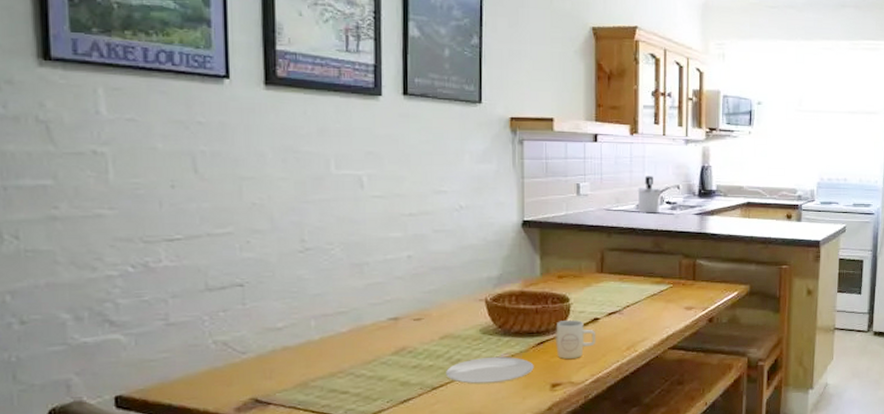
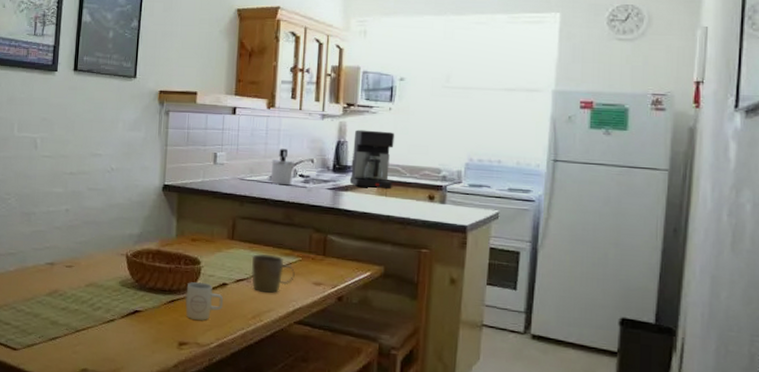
plate: present [446,356,534,385] -> none [88,308,164,334]
mug: none [622,285,667,322] -> present [251,254,295,293]
coffee maker: none [716,154,754,211] -> present [350,130,394,190]

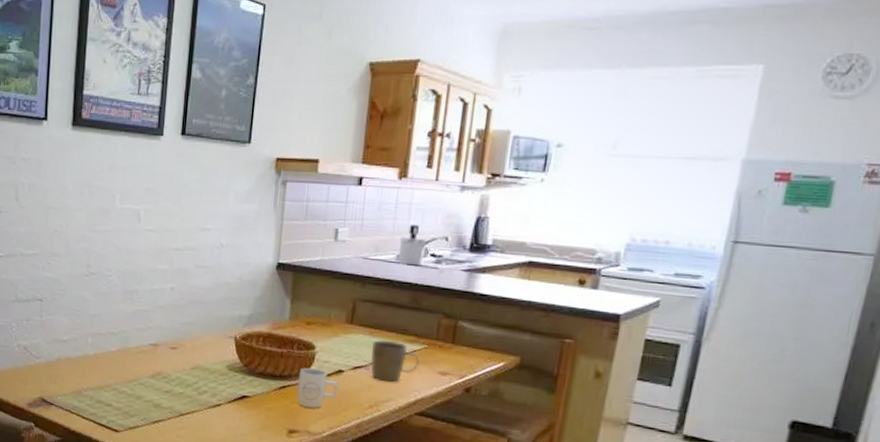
coffee maker: present [350,130,394,190] -> none [489,204,545,273]

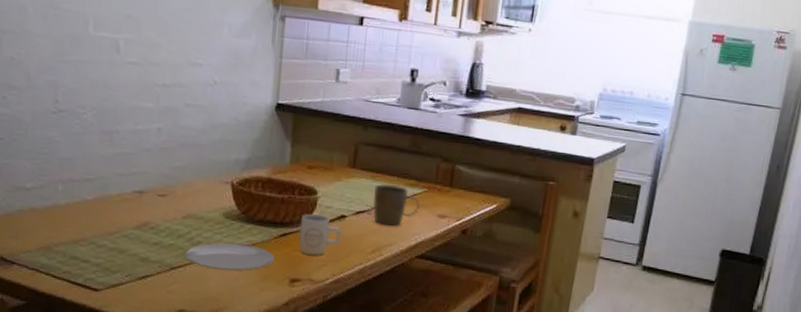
plate: none [193,392,274,420] -> present [186,242,275,271]

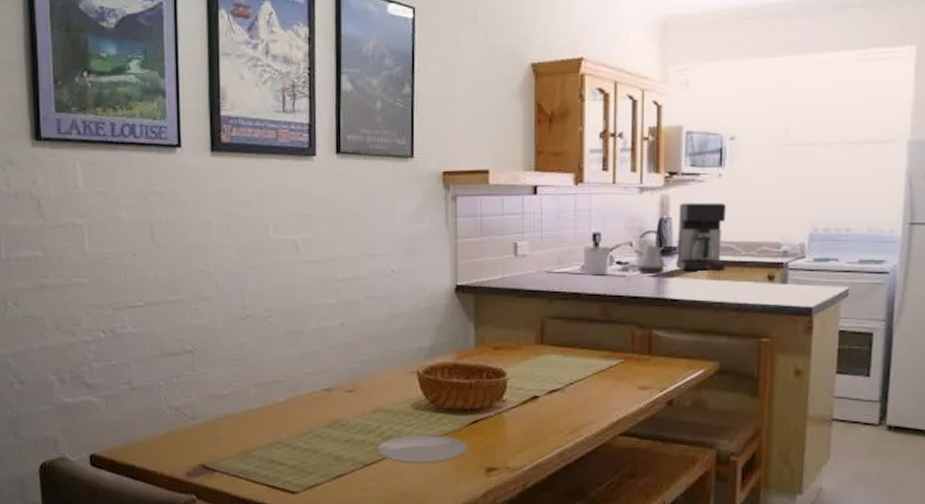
mug: present [298,213,342,255] -> none [491,396,536,441]
mug: present [372,184,419,226] -> none [565,359,617,403]
kettle: none [447,72,477,114] -> present [634,229,668,274]
coffee maker: none [483,51,532,118] -> present [677,202,726,272]

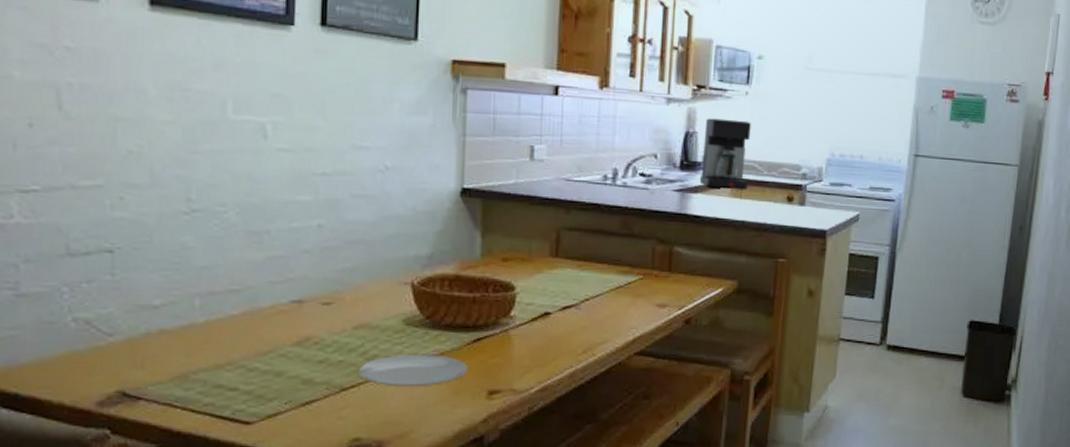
soap dispenser: present [582,231,610,276] -> none [603,140,634,187]
kettle: present [634,229,668,274] -> none [659,142,692,189]

